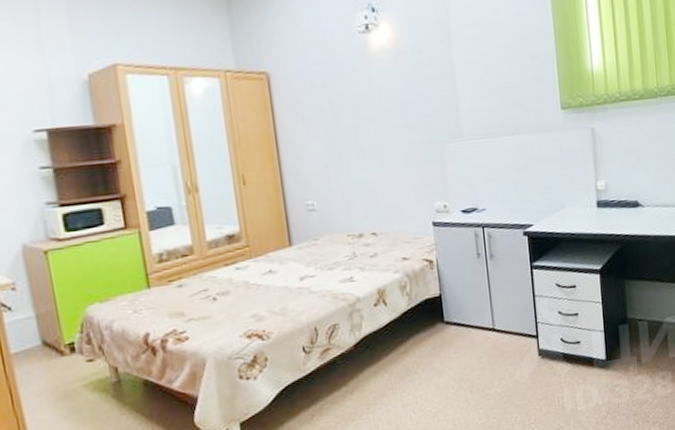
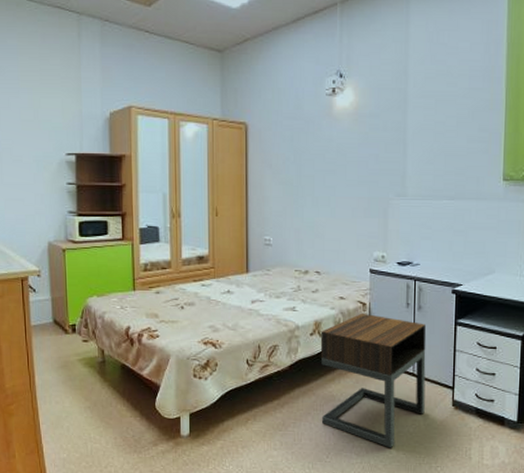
nightstand: none [385,271,511,415] -> present [320,313,426,448]

